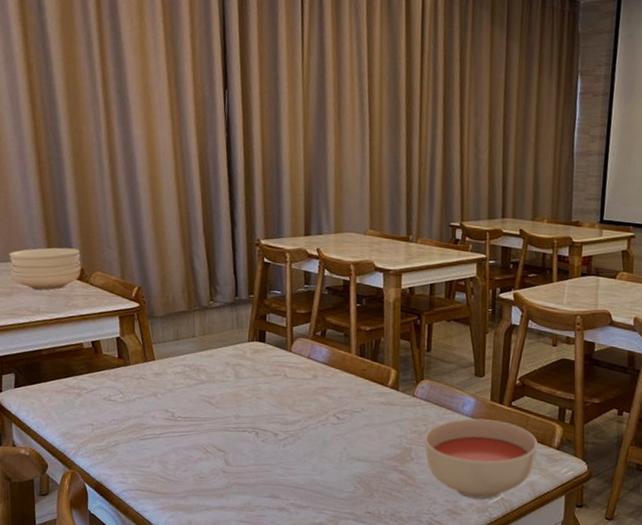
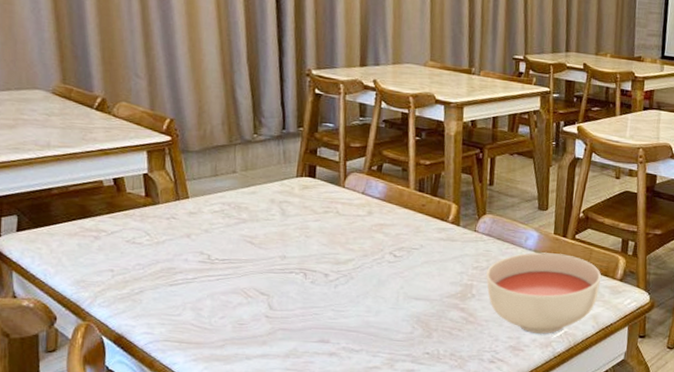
bowl: present [9,247,81,290] -> none [13,75,103,122]

